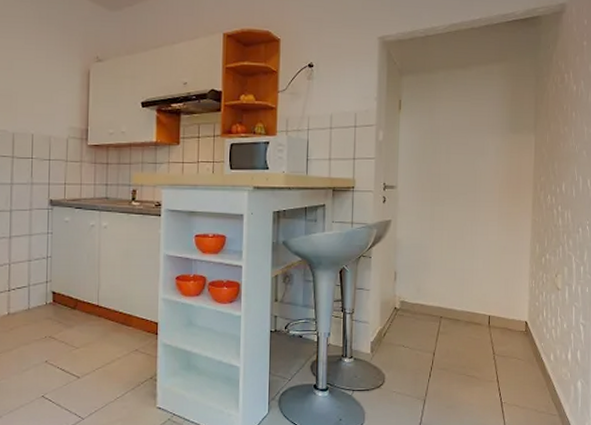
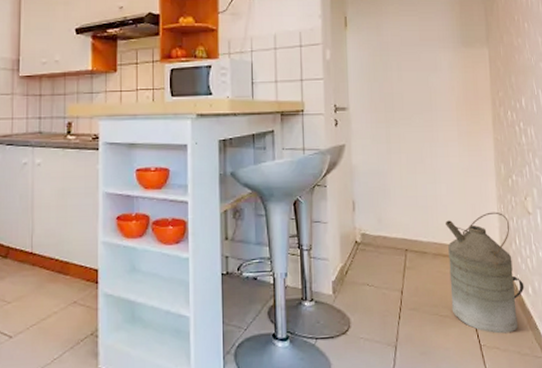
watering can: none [478,286,547,394] -> present [446,211,525,334]

